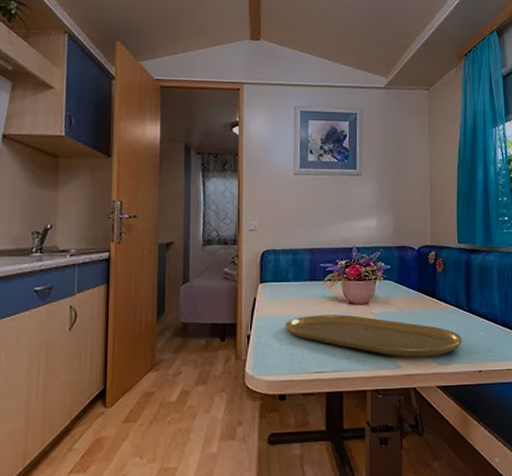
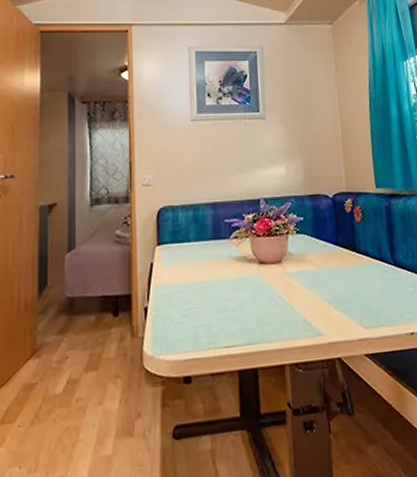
placemat: present [285,314,463,358] -> none [188,276,390,323]

